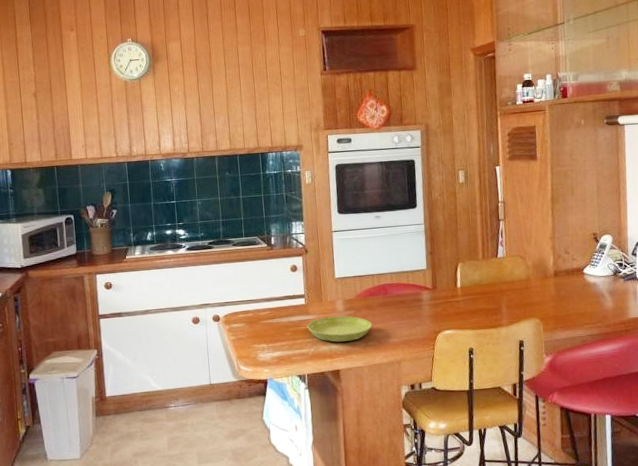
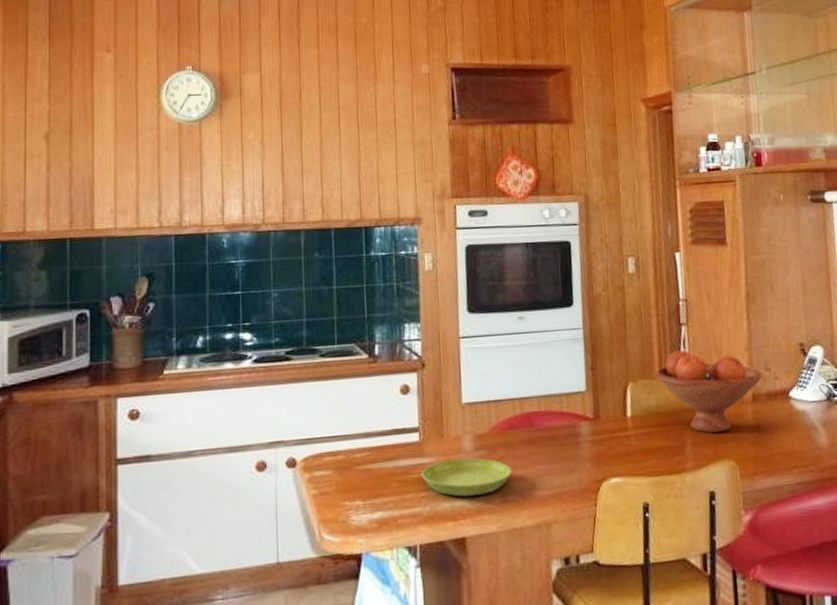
fruit bowl: none [478,239,563,299] -> present [654,350,763,433]

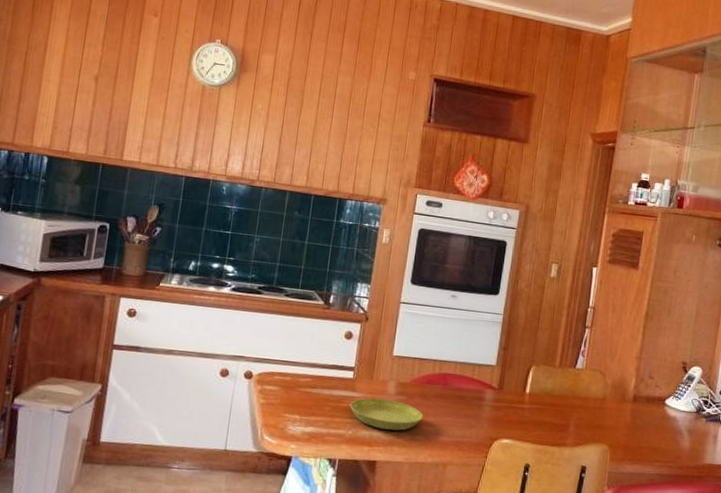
fruit bowl: present [654,350,763,433] -> none [555,347,646,421]

